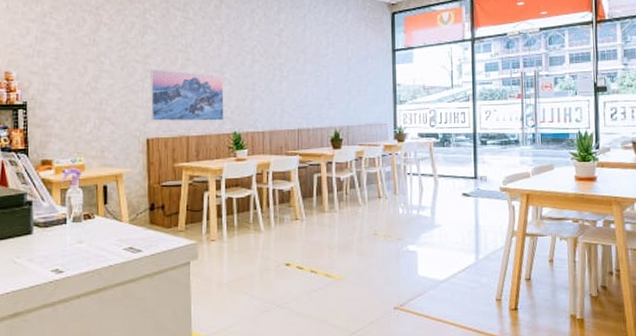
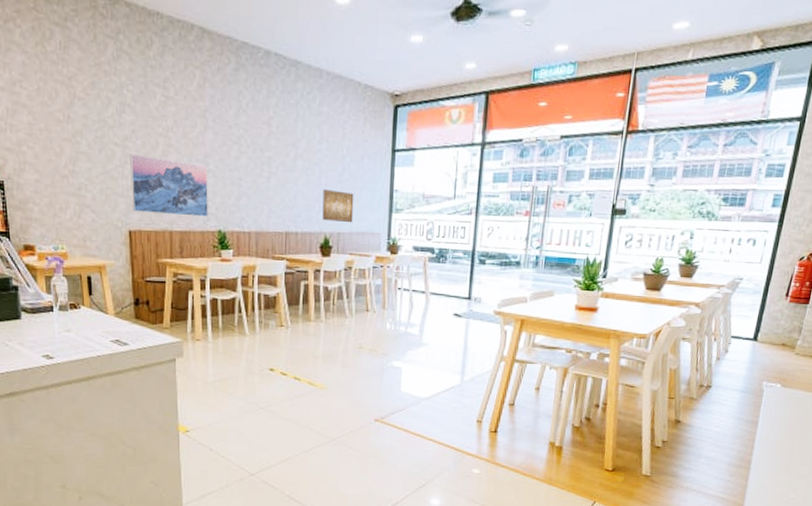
wall art: none [331,87,361,117] -> present [322,188,354,223]

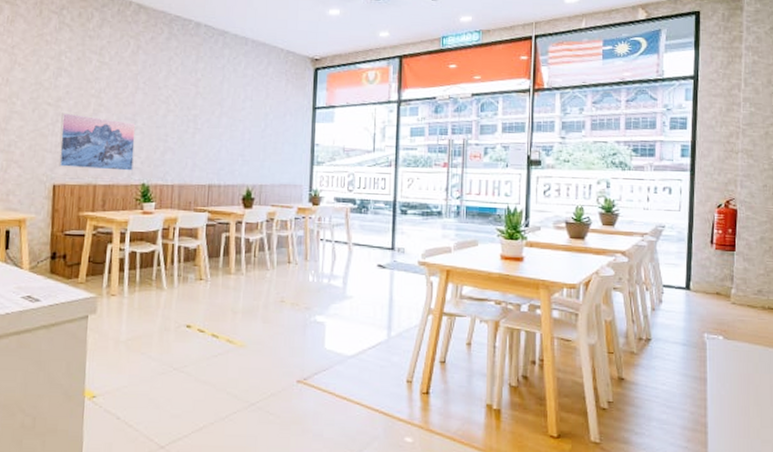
wall art: present [322,188,354,223] -> none [245,143,276,176]

